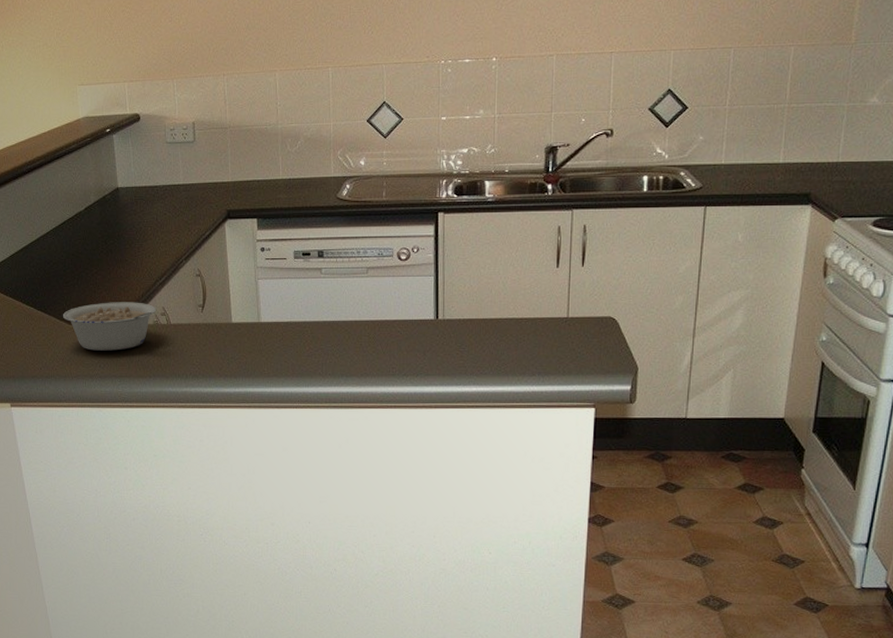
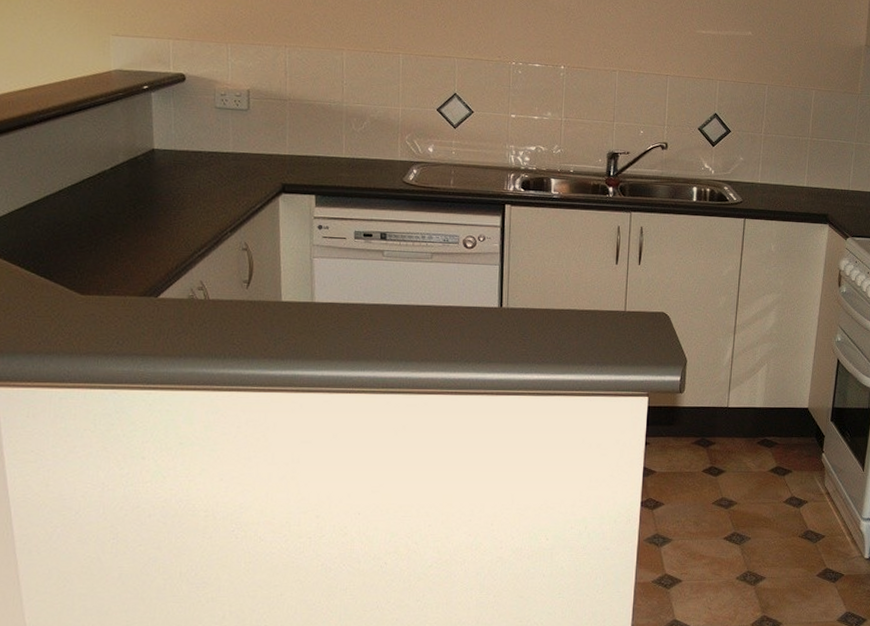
legume: present [63,302,157,351] -> none [74,272,193,326]

